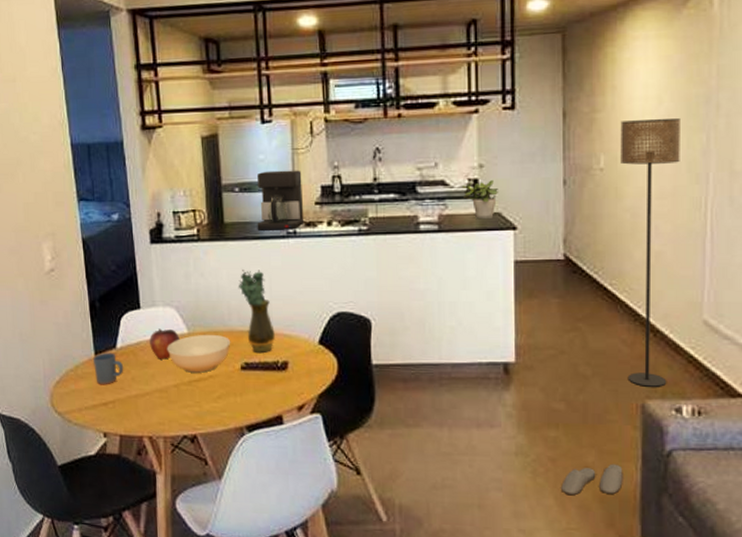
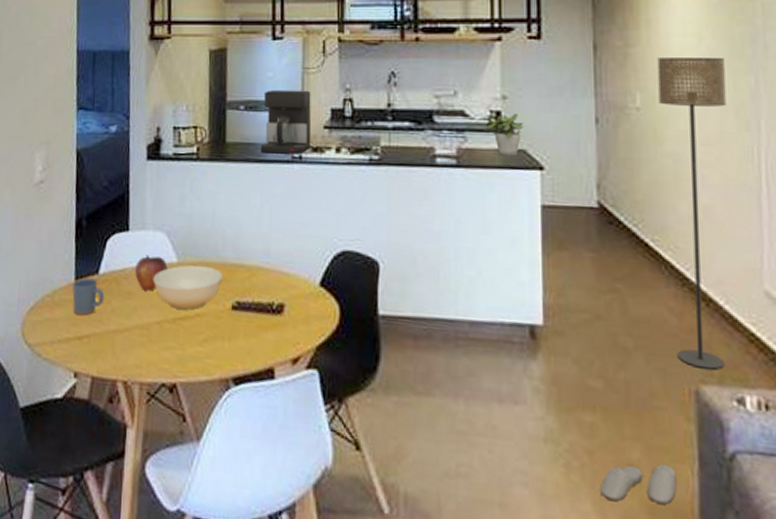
vase: present [238,270,275,352] -> none [235,195,272,292]

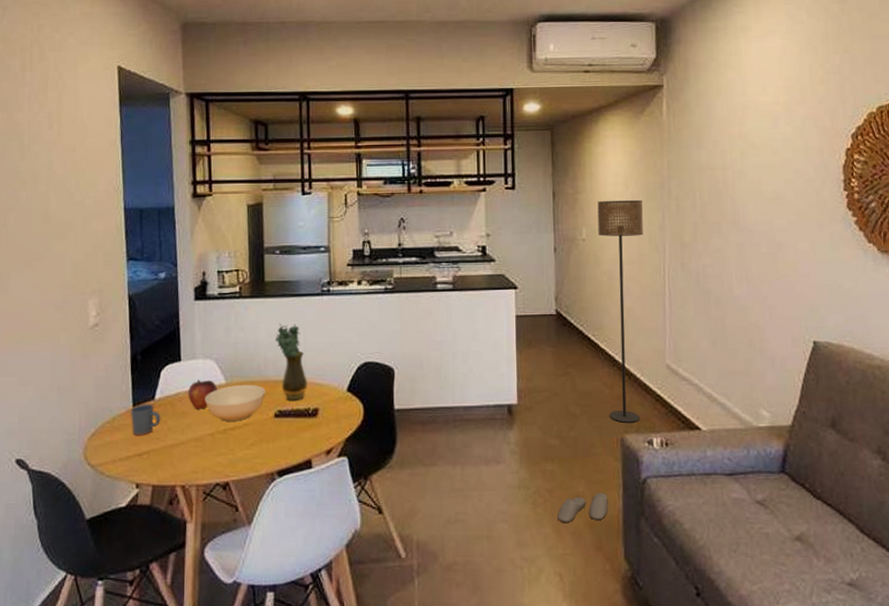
vase: none [235,195,272,292] -> present [275,324,307,400]
coffee maker: present [260,89,311,155] -> none [294,235,337,289]
potted plant: present [483,113,523,157] -> none [472,247,502,280]

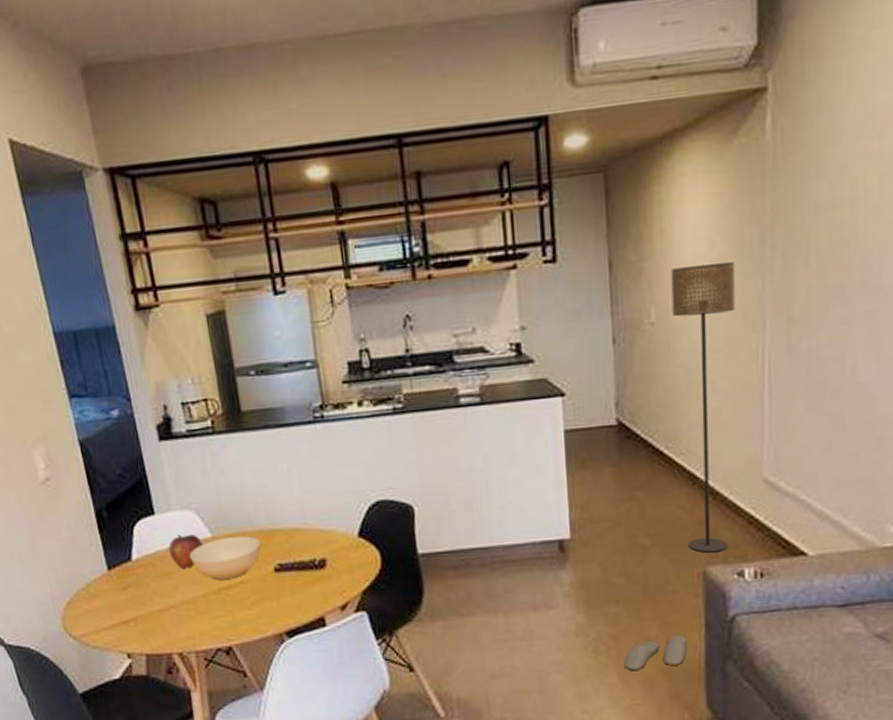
mug: present [131,404,161,435] -> none [106,565,143,601]
vase: present [275,324,307,400] -> none [263,461,310,552]

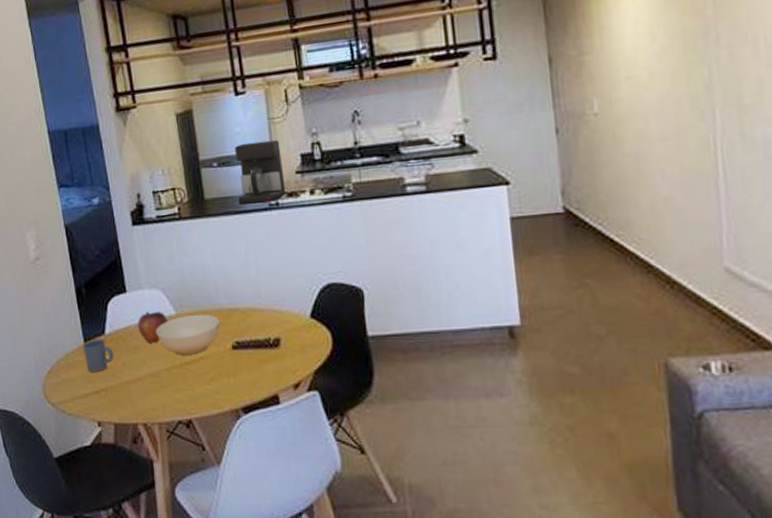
mug: none [106,565,143,601] -> present [83,339,114,372]
coffee maker: none [274,345,332,417] -> present [235,139,286,205]
slippers: present [624,634,687,671] -> none [583,429,652,467]
floor lamp: present [671,262,735,553] -> none [612,54,689,344]

